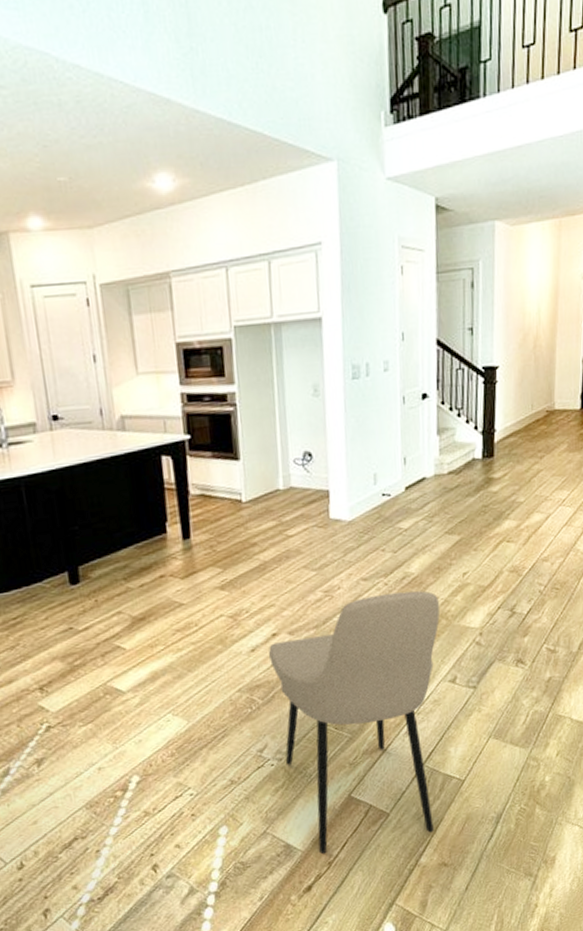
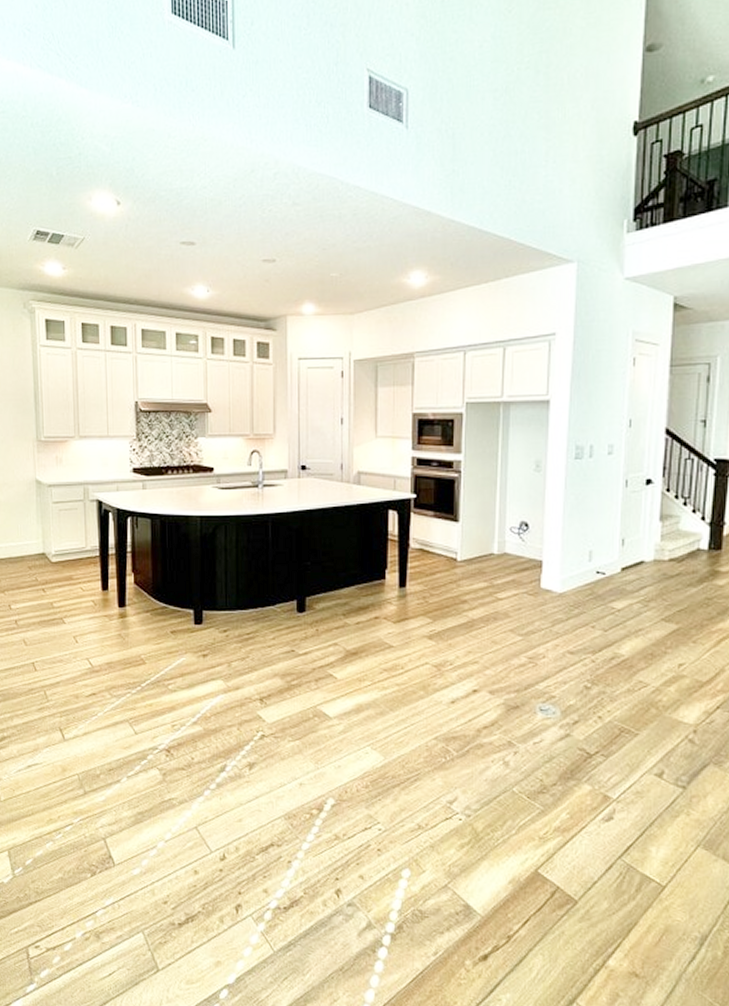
dining chair: present [269,590,440,855] -> none [468,671,649,935]

